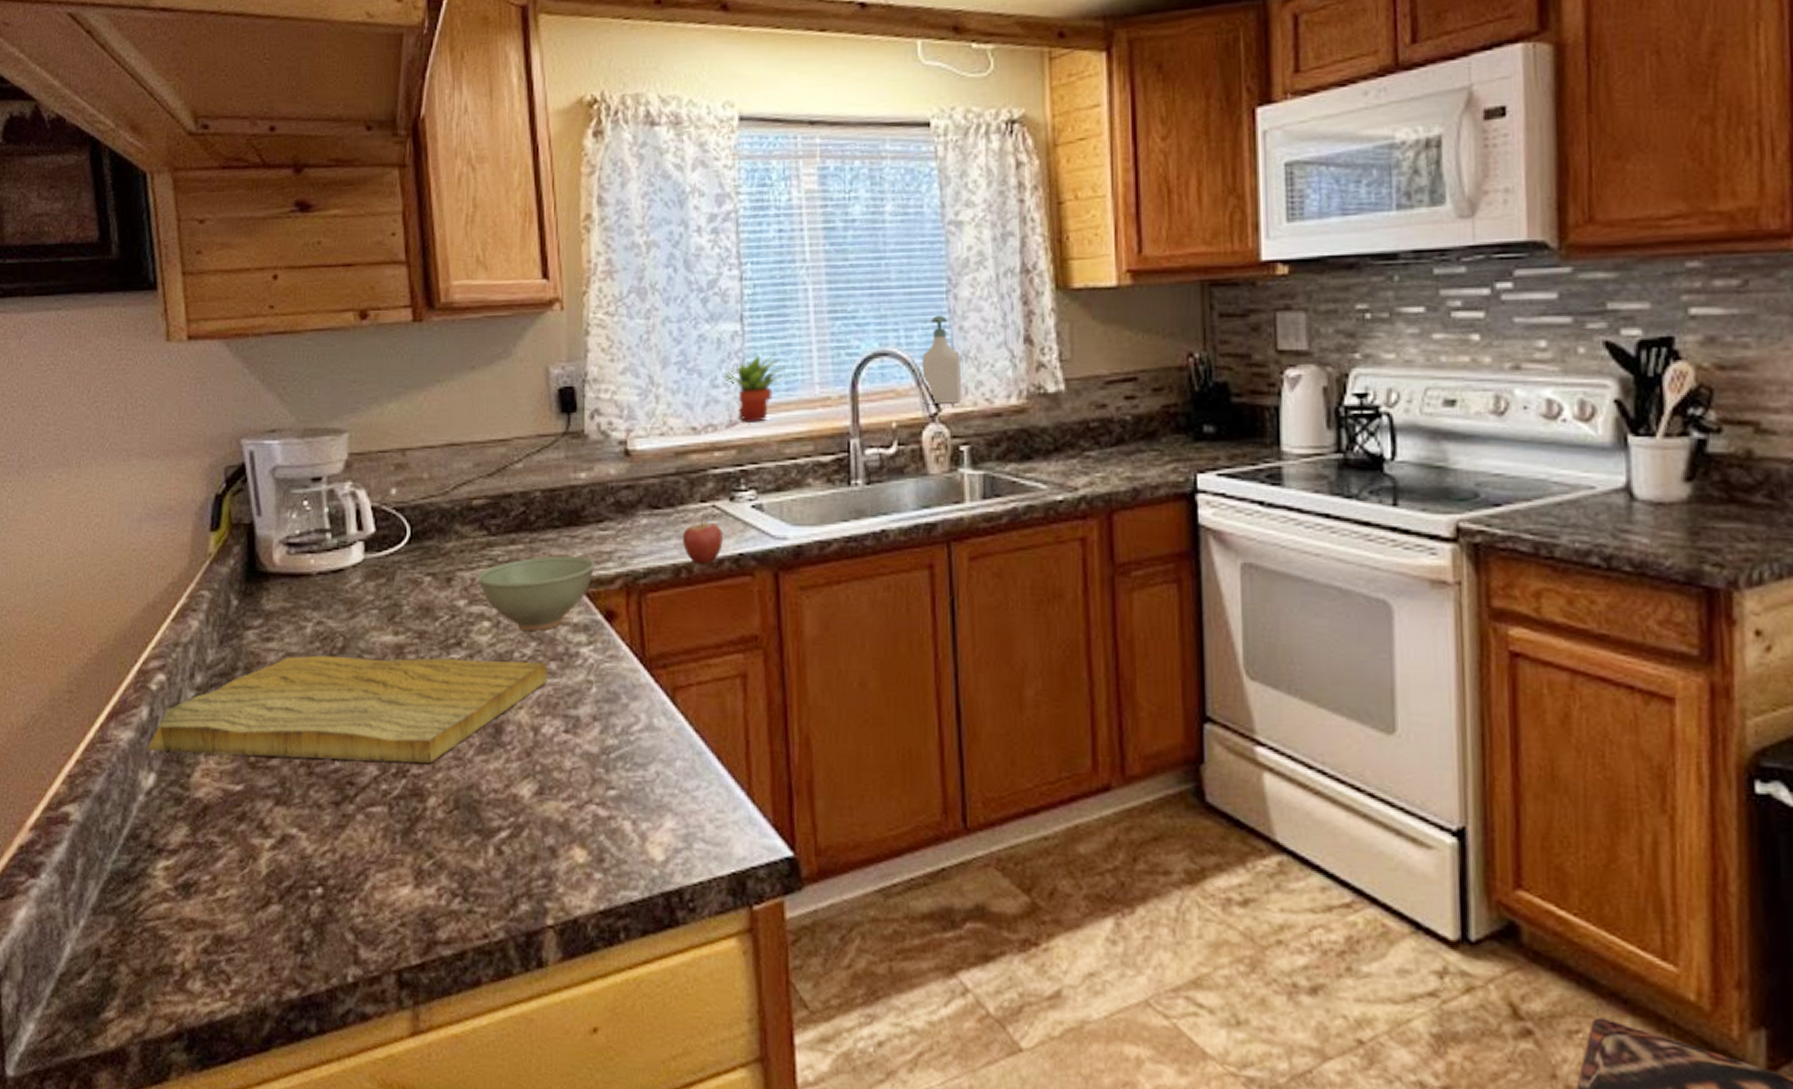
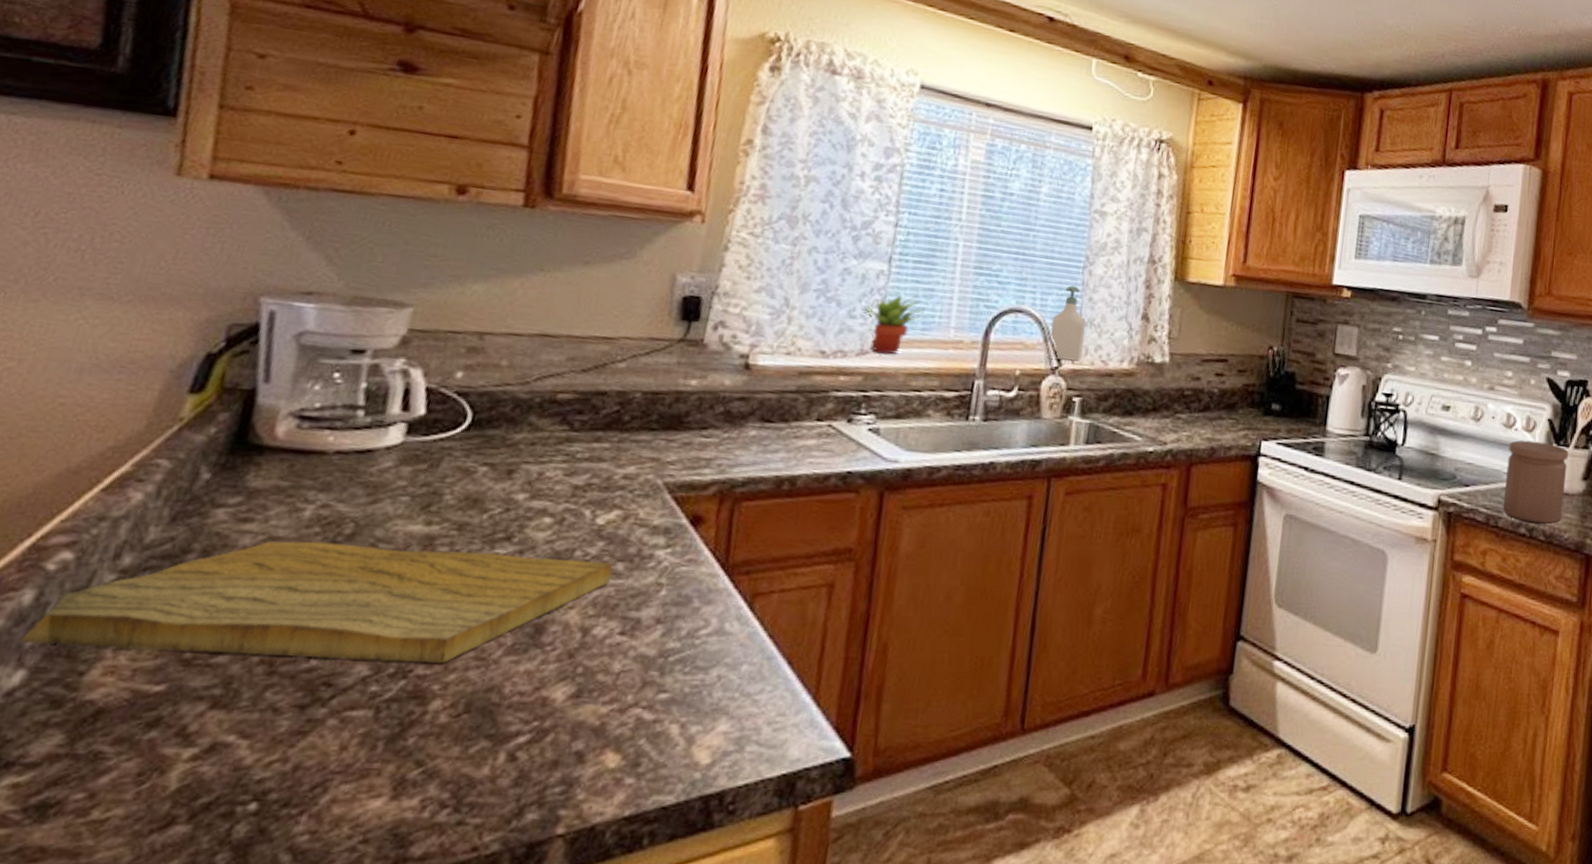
bowl: present [477,556,596,632] -> none [545,457,691,532]
fruit: present [682,513,723,566] -> none [790,431,835,480]
jar: none [1555,433,1658,549] -> present [1502,440,1568,524]

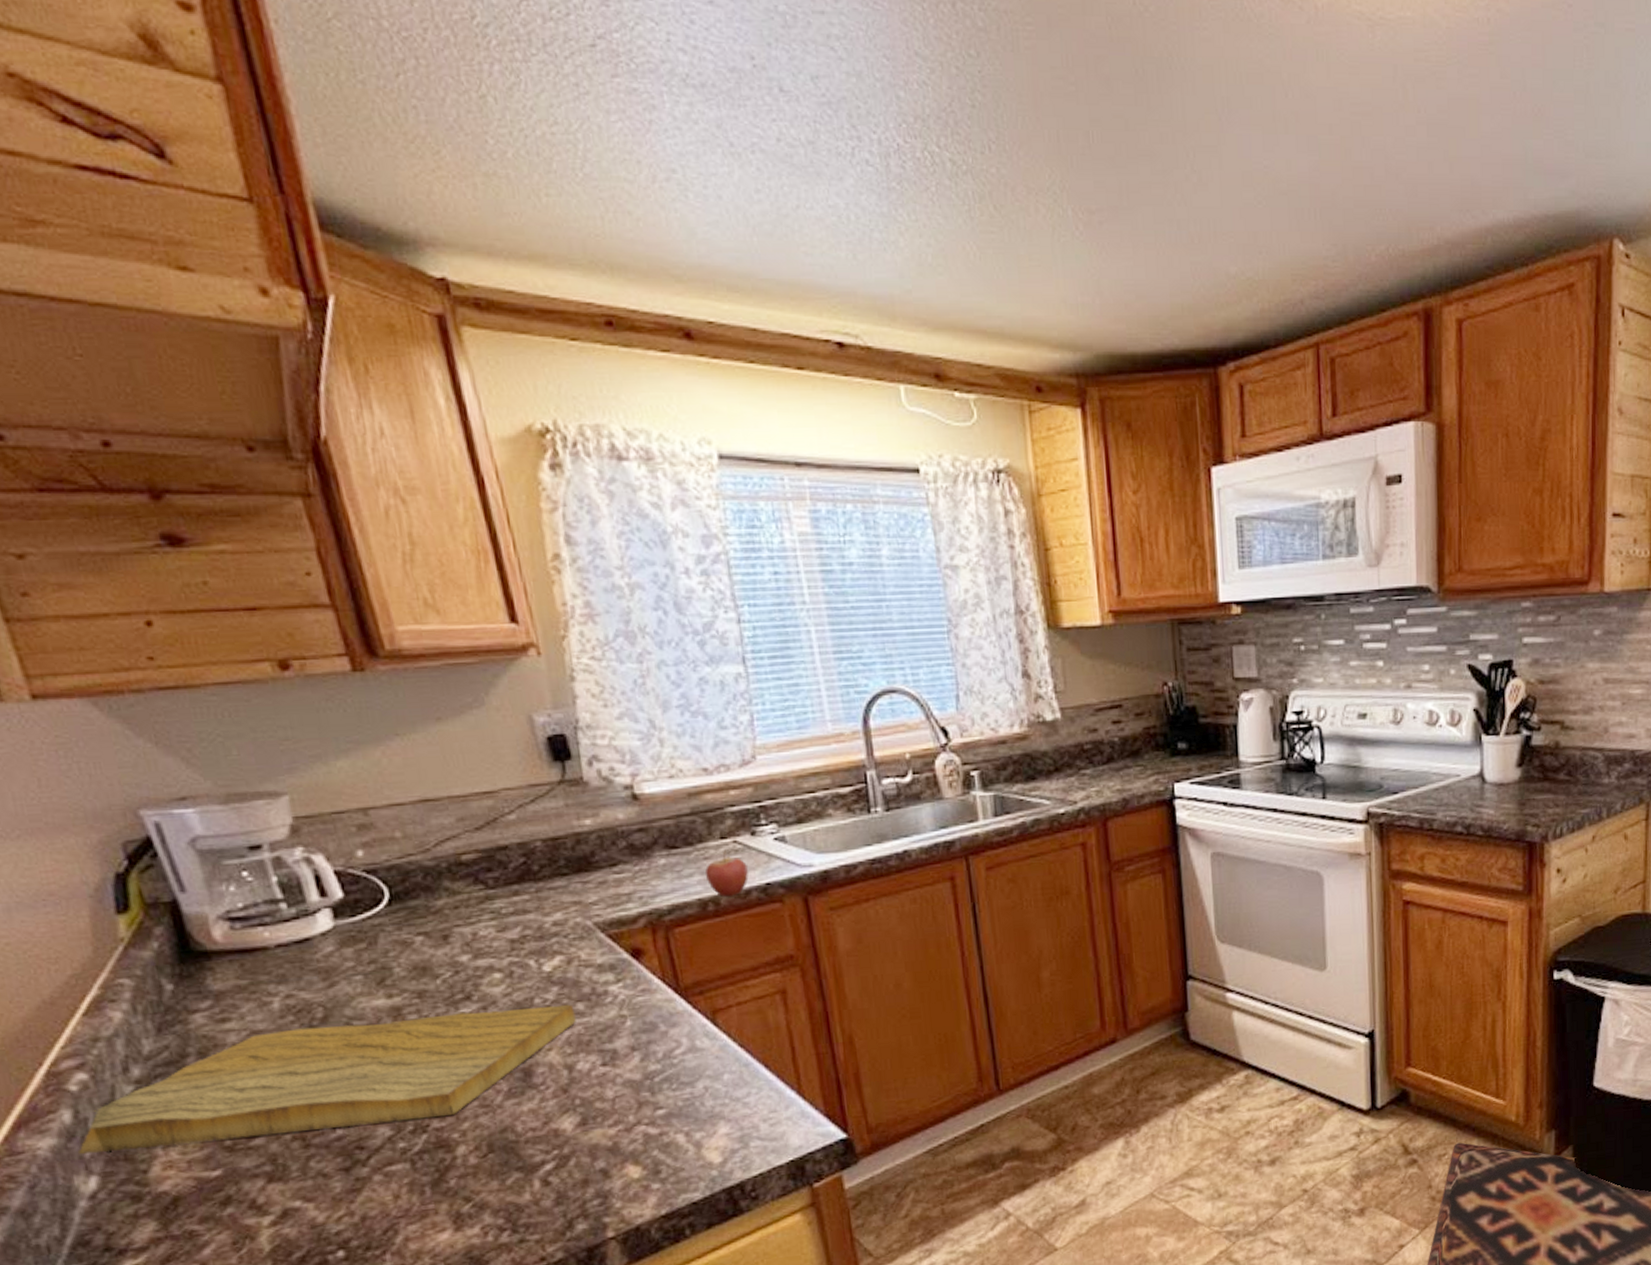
fruit: none [790,431,835,480] -> present [704,848,749,898]
succulent plant: present [861,294,924,354] -> none [730,692,795,761]
soap bottle: present [1048,286,1086,361] -> none [929,654,970,735]
jar: present [1502,440,1568,524] -> none [1435,734,1500,820]

